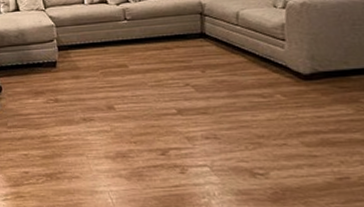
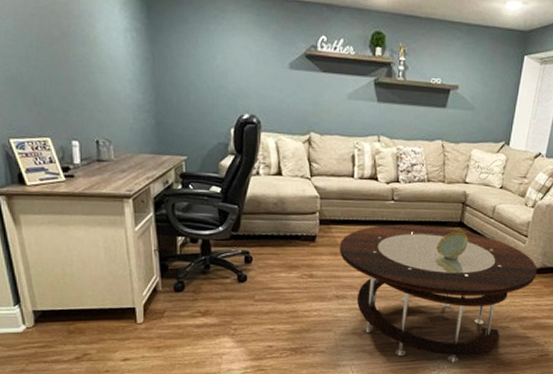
coffee table: none [79,40,308,189] -> present [339,224,537,364]
decorative bowl: none [179,43,216,72] -> present [436,231,469,258]

